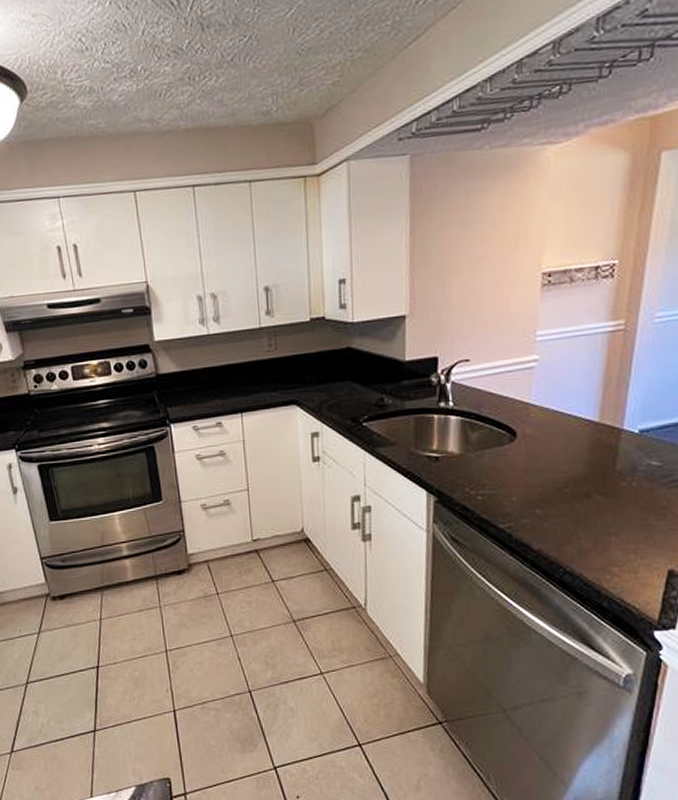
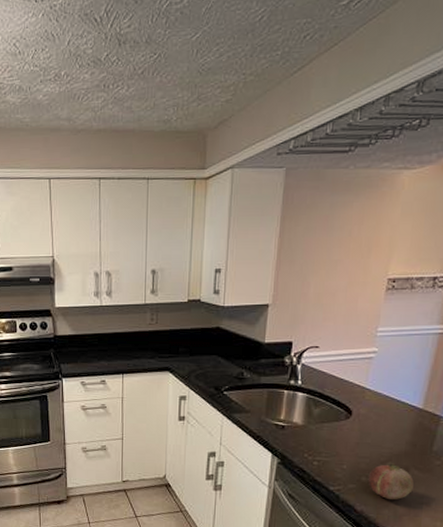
fruit: none [543,488,598,533] -> present [368,462,414,499]

